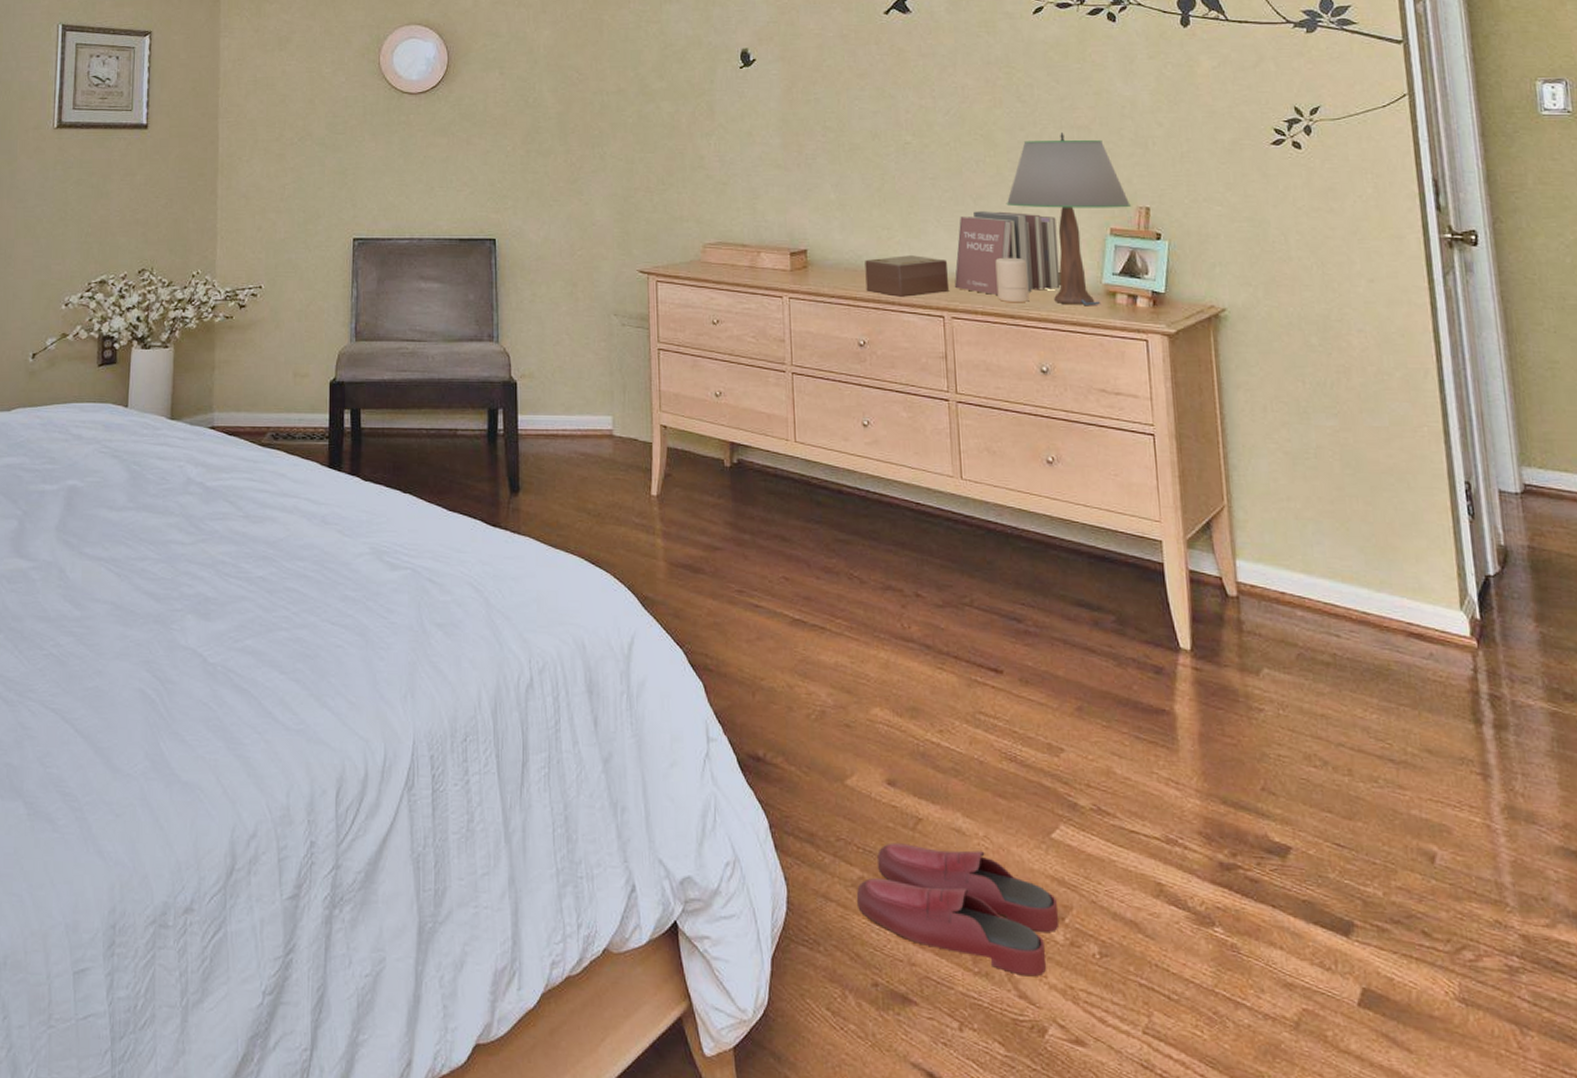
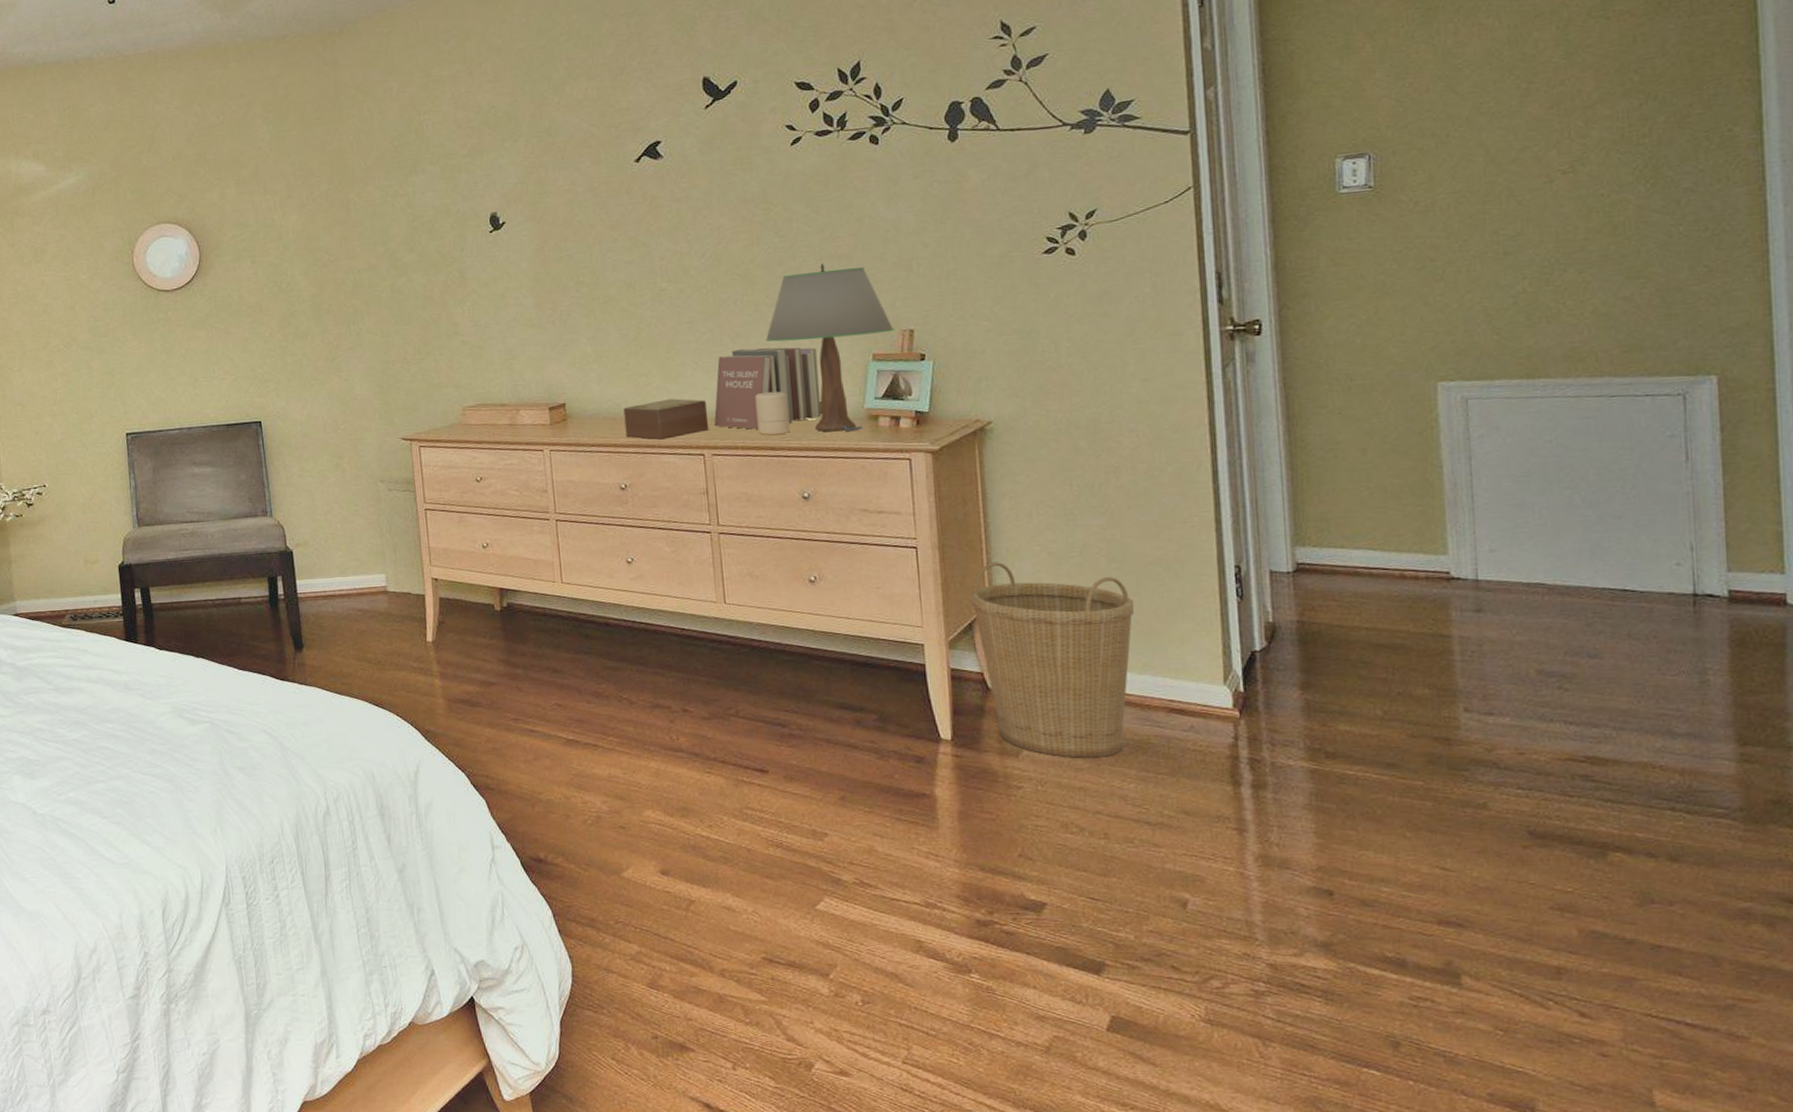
slippers: present [856,843,1060,977] -> none [635,922,824,1023]
basket: none [1208,457,1369,682] -> present [970,562,1135,758]

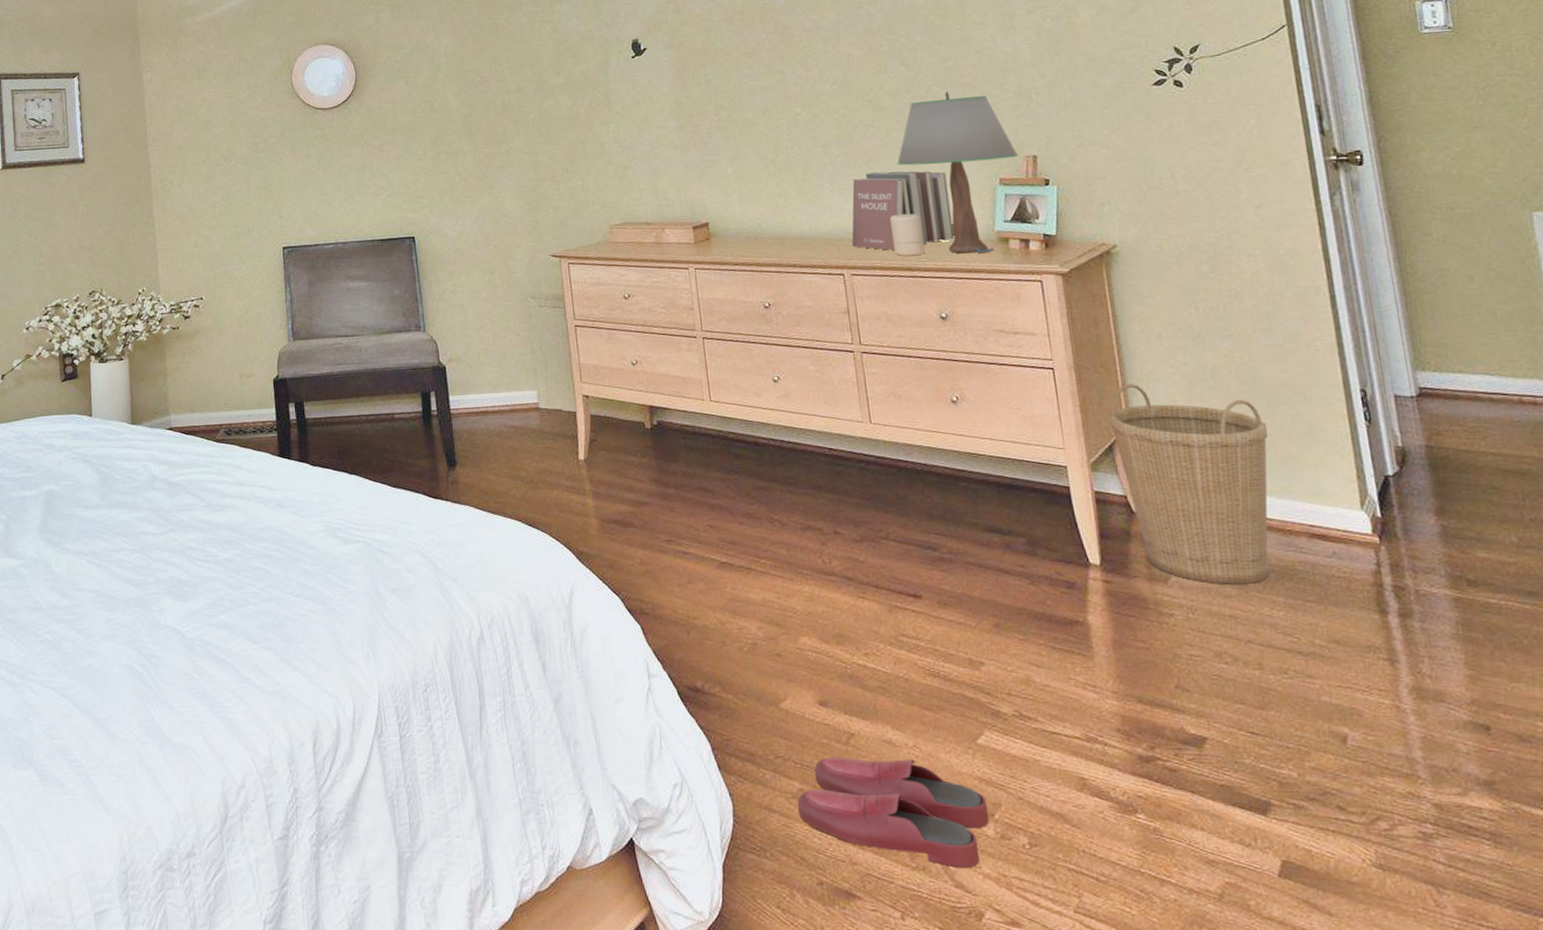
jewelry box: present [623,398,708,440] -> none [764,219,847,260]
slippers: none [635,922,824,1023] -> present [797,757,990,868]

